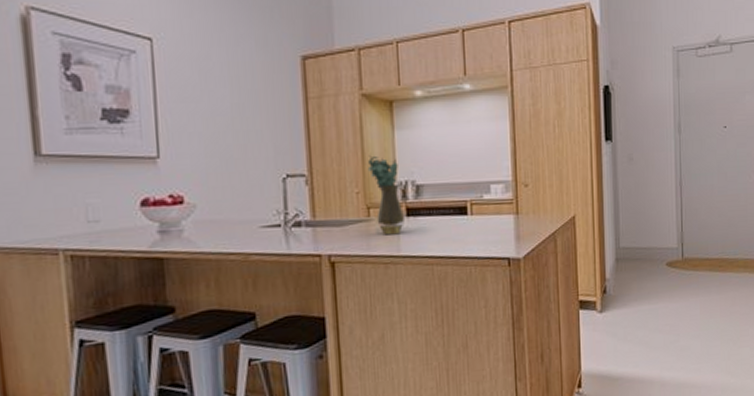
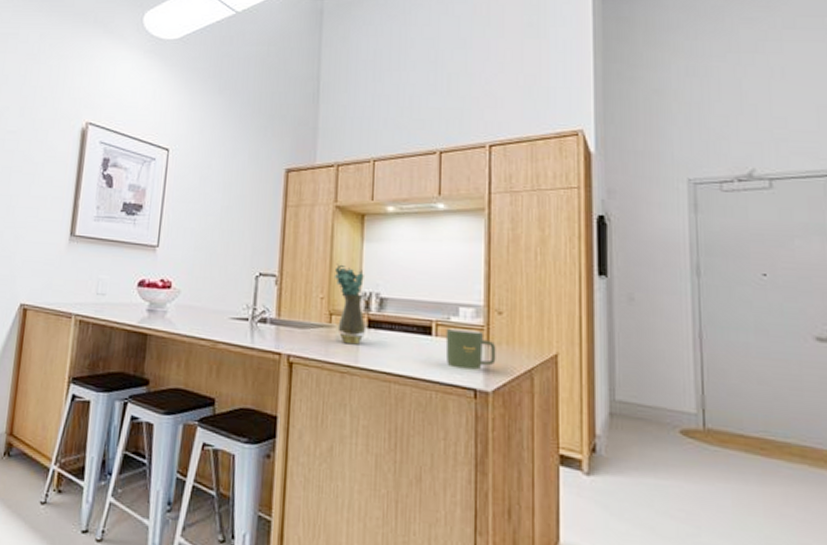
mug: none [480,204,525,244] -> present [445,328,496,372]

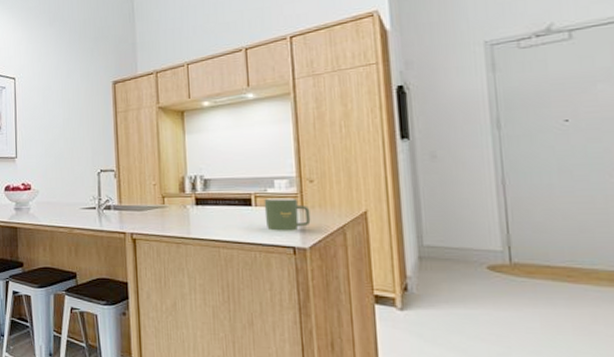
vase: present [334,264,365,345] -> none [163,155,194,220]

